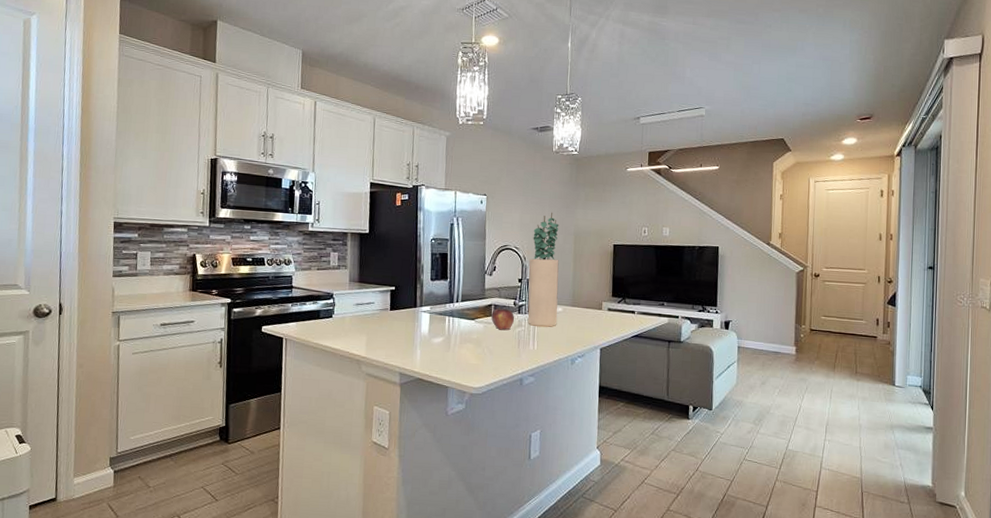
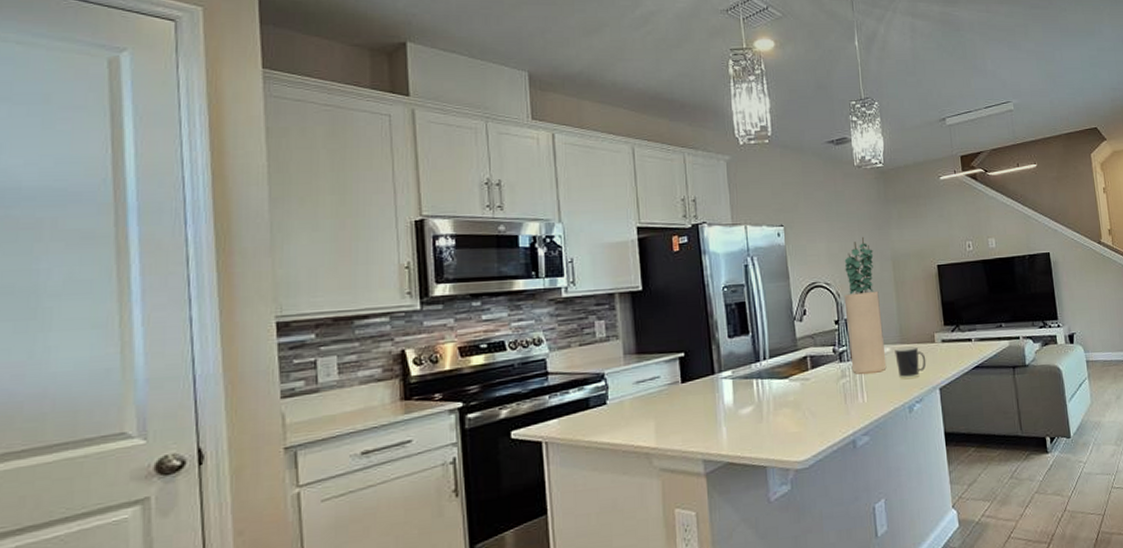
fruit: present [491,307,515,330] -> none [808,357,837,386]
mug: none [565,309,592,337] -> present [895,346,927,380]

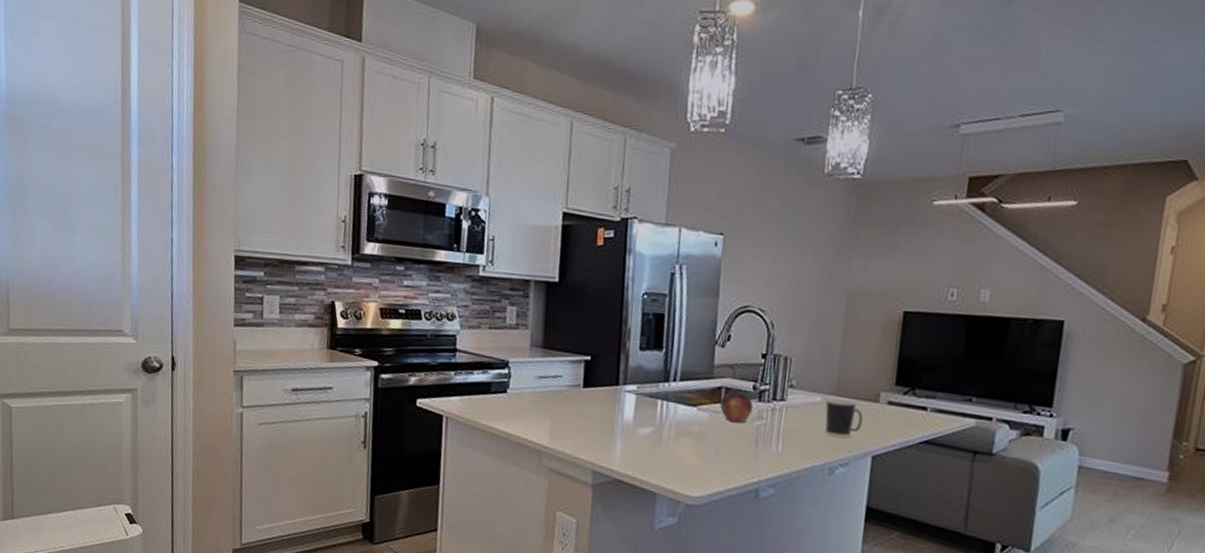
fruit: none [808,357,837,386] -> present [720,392,753,423]
vase: present [844,236,887,375] -> none [771,261,826,423]

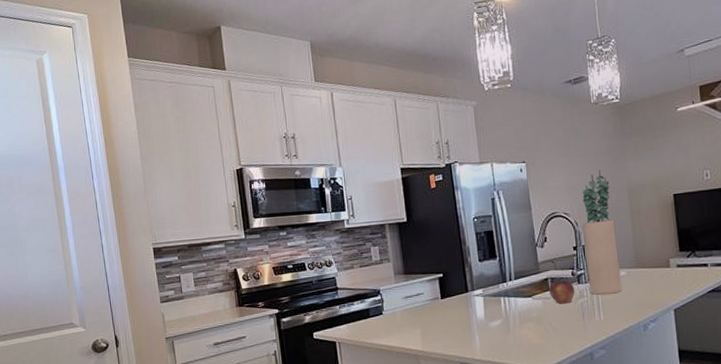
vase: none [771,261,826,423] -> present [581,169,622,296]
mug: present [825,399,863,439] -> none [630,271,661,301]

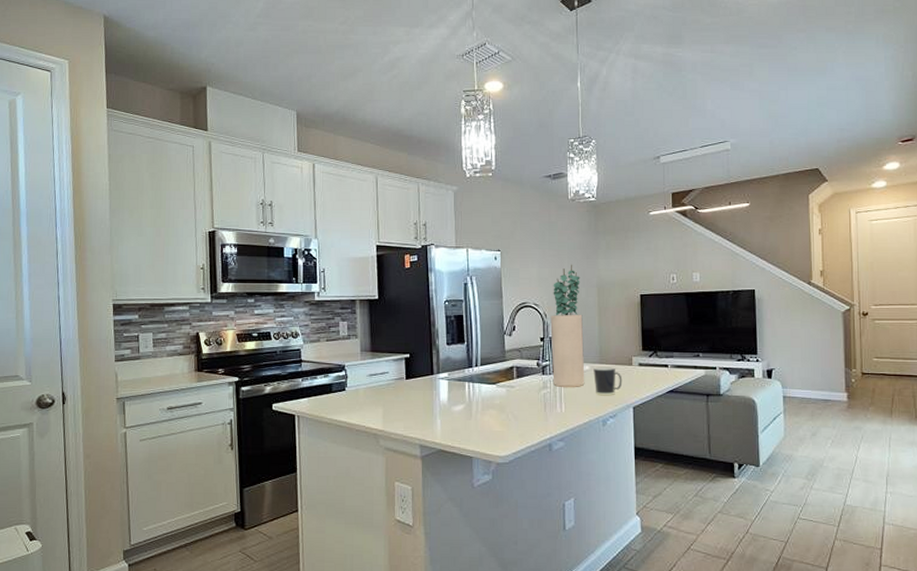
fruit: present [549,280,575,304] -> none [514,369,539,394]
mug: none [630,271,661,301] -> present [593,367,622,396]

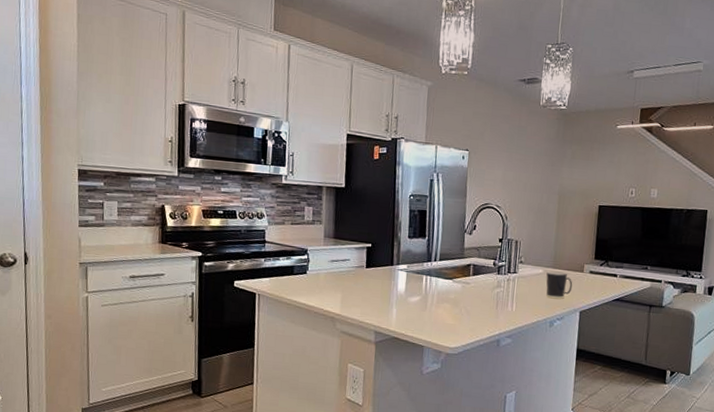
vase: present [550,264,585,388] -> none [507,170,544,289]

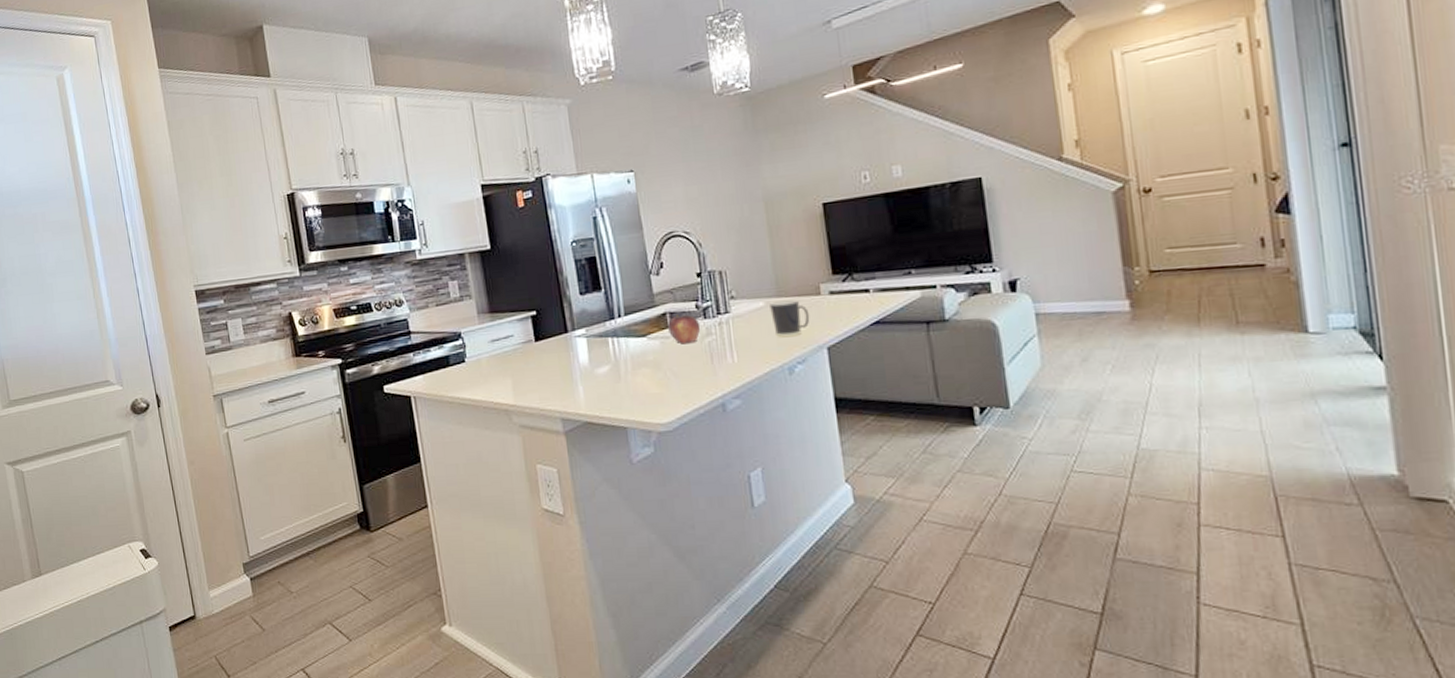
fruit: none [470,268,494,291] -> present [668,314,701,345]

